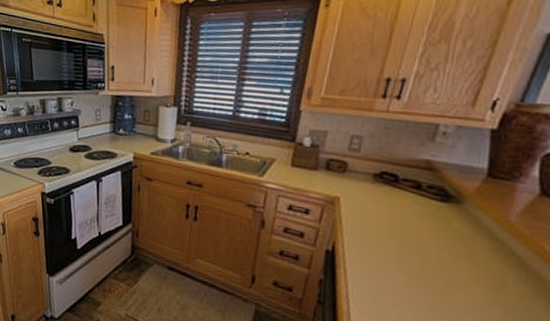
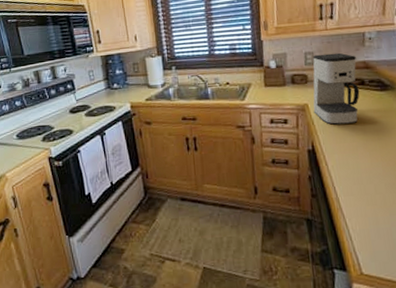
coffee maker: none [344,140,418,233] -> present [312,52,360,125]

